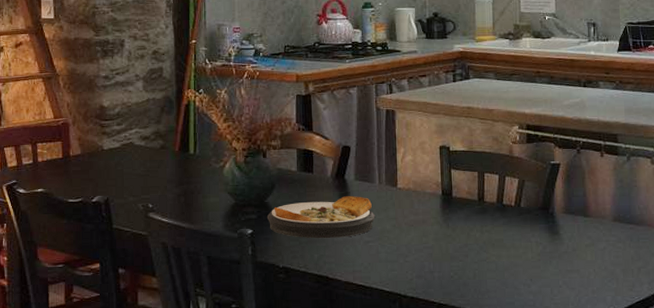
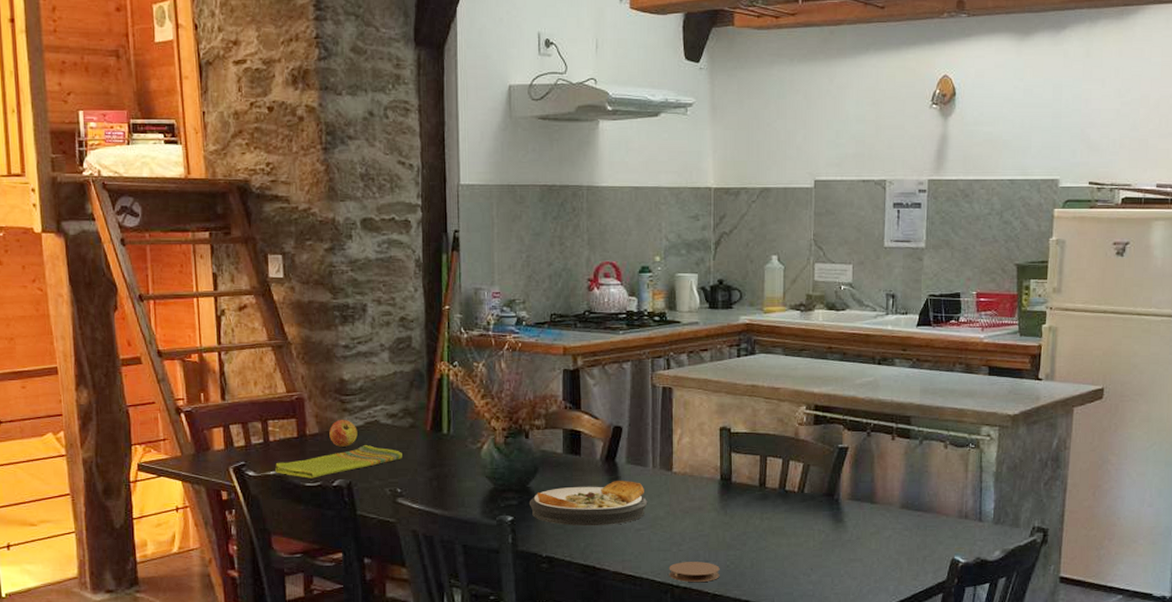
dish towel: none [42,165,154,195] -> present [275,445,402,479]
apple: none [90,142,115,166] -> present [329,420,358,447]
coaster: none [396,272,445,293] -> present [669,562,720,583]

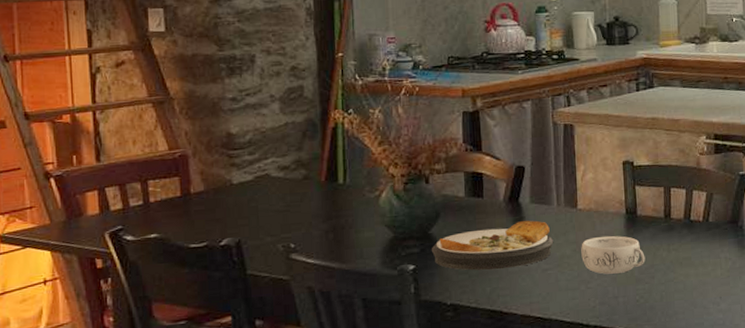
dish towel: present [275,445,402,479] -> none [156,200,296,239]
apple: present [329,420,358,447] -> none [216,175,247,204]
coaster: present [669,562,720,583] -> none [578,298,630,320]
decorative bowl: none [674,500,738,538] -> present [581,236,645,274]

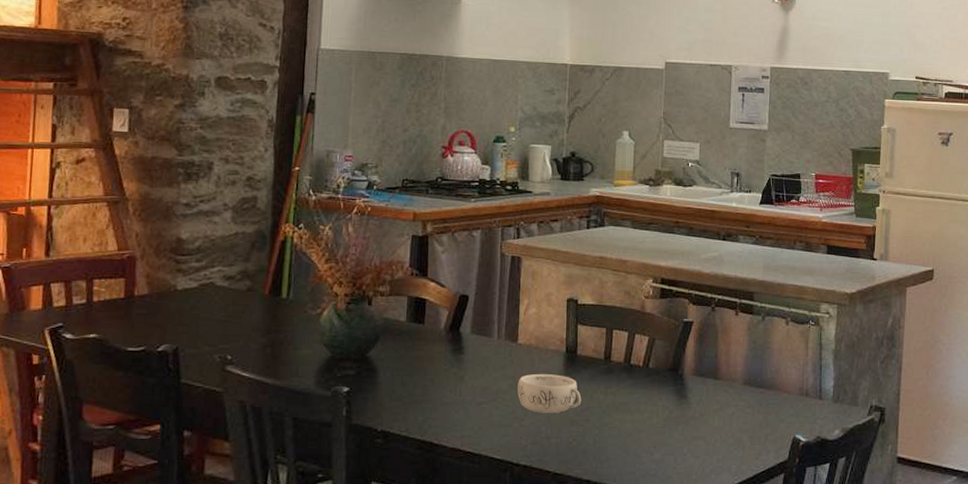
plate: present [431,220,554,271] -> none [367,351,491,398]

